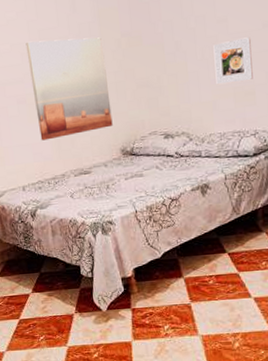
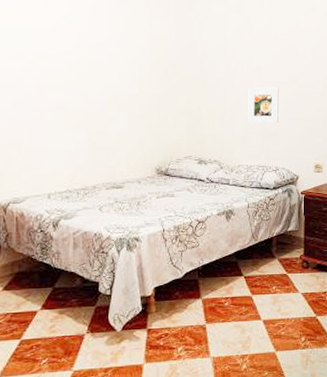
wall art: present [25,37,113,141] -> none [74,51,152,150]

